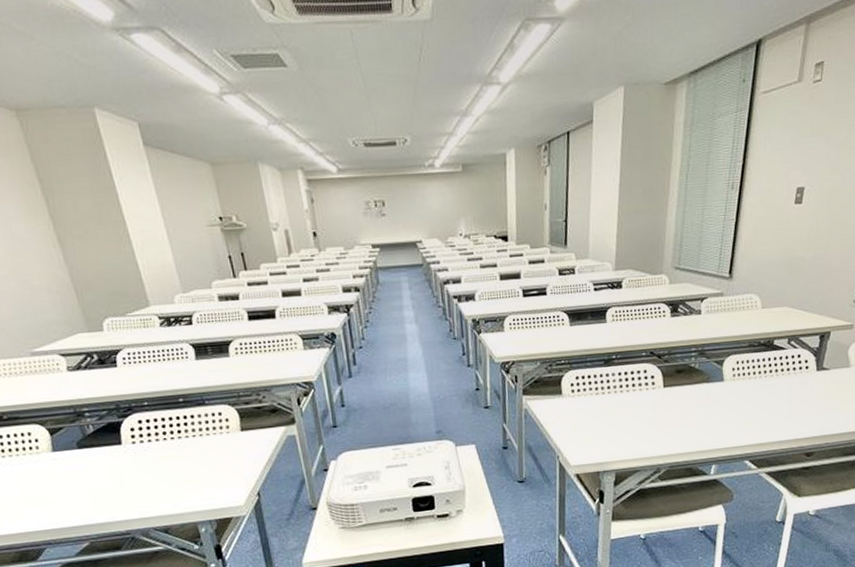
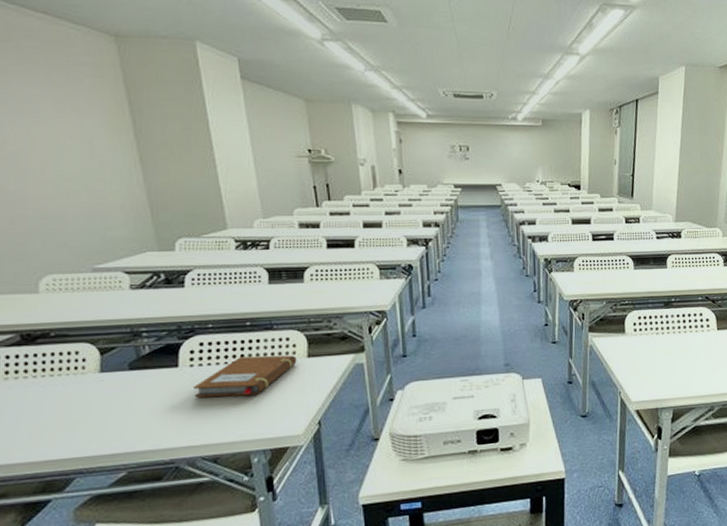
notebook: none [138,429,231,473] -> present [194,355,297,398]

